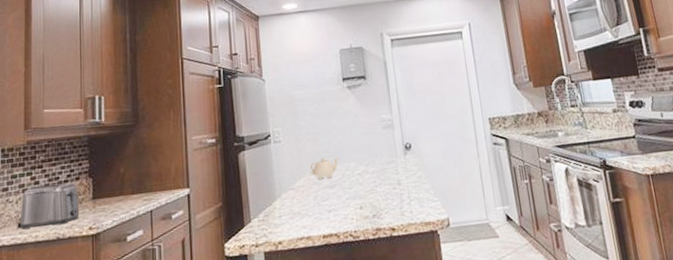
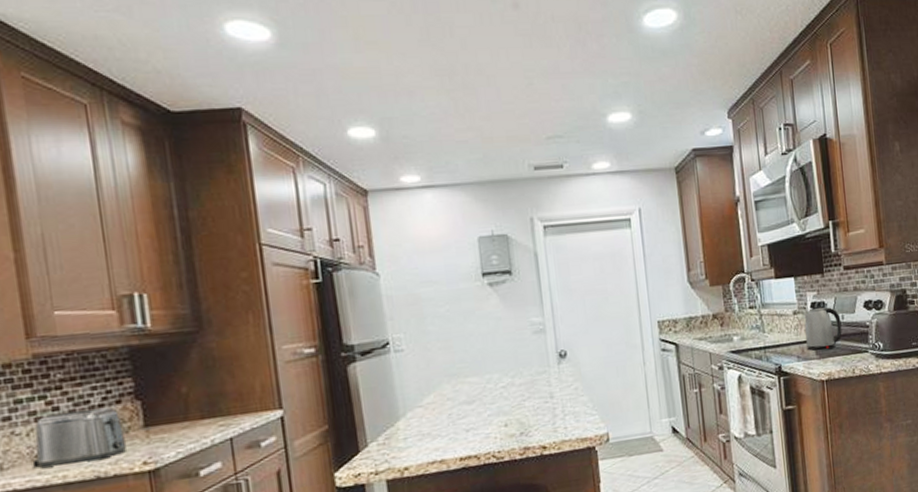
teapot: present [310,157,339,181] -> none [442,368,479,396]
kettle: none [623,105,663,147] -> present [804,307,842,351]

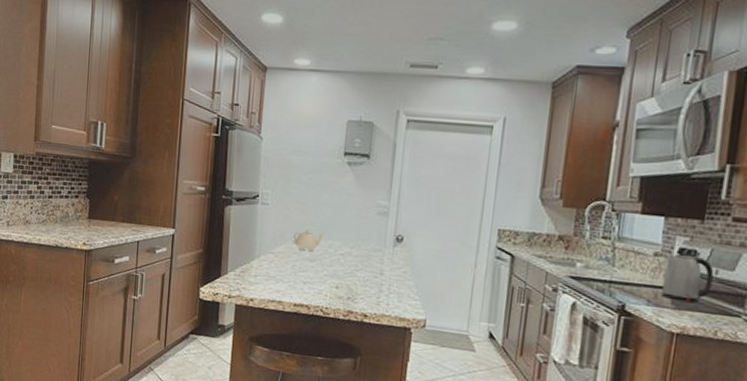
toaster: present [32,407,127,469] -> none [24,195,77,235]
teapot: none [442,368,479,396] -> present [292,230,325,252]

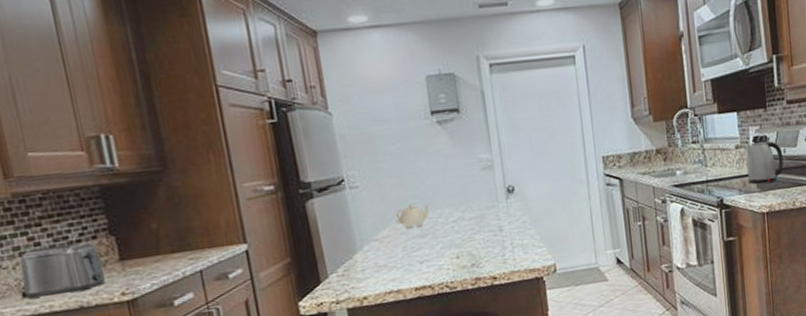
toaster: none [24,195,77,235] -> present [20,242,106,300]

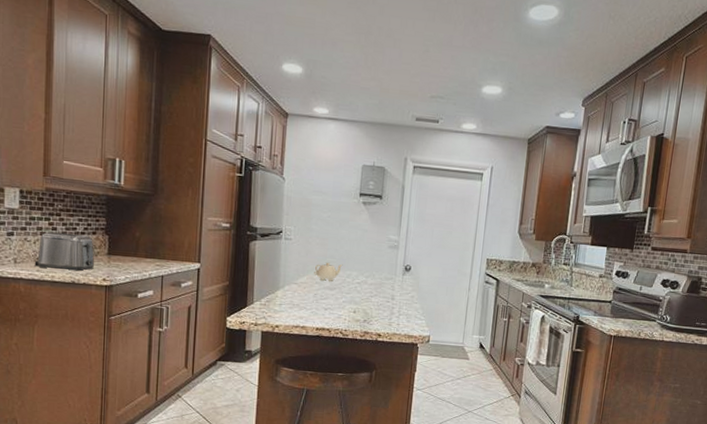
kettle: present [746,141,784,184] -> none [604,275,639,312]

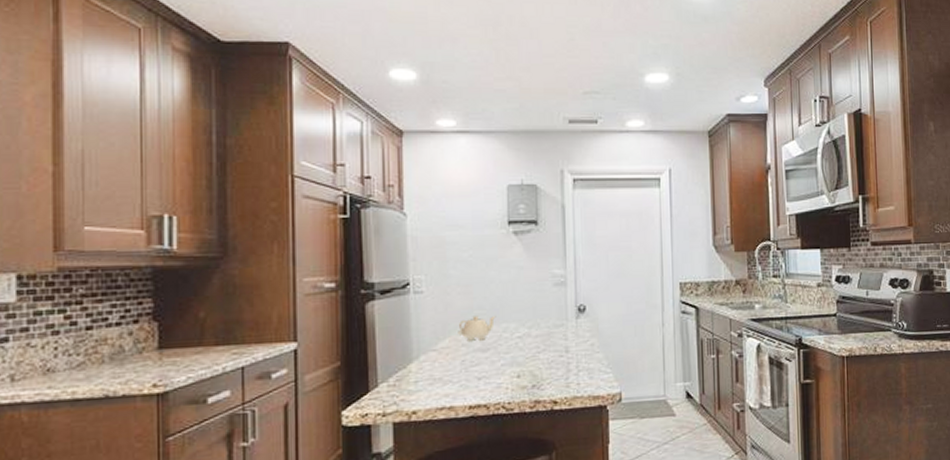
toaster: present [34,232,95,271] -> none [43,325,139,383]

